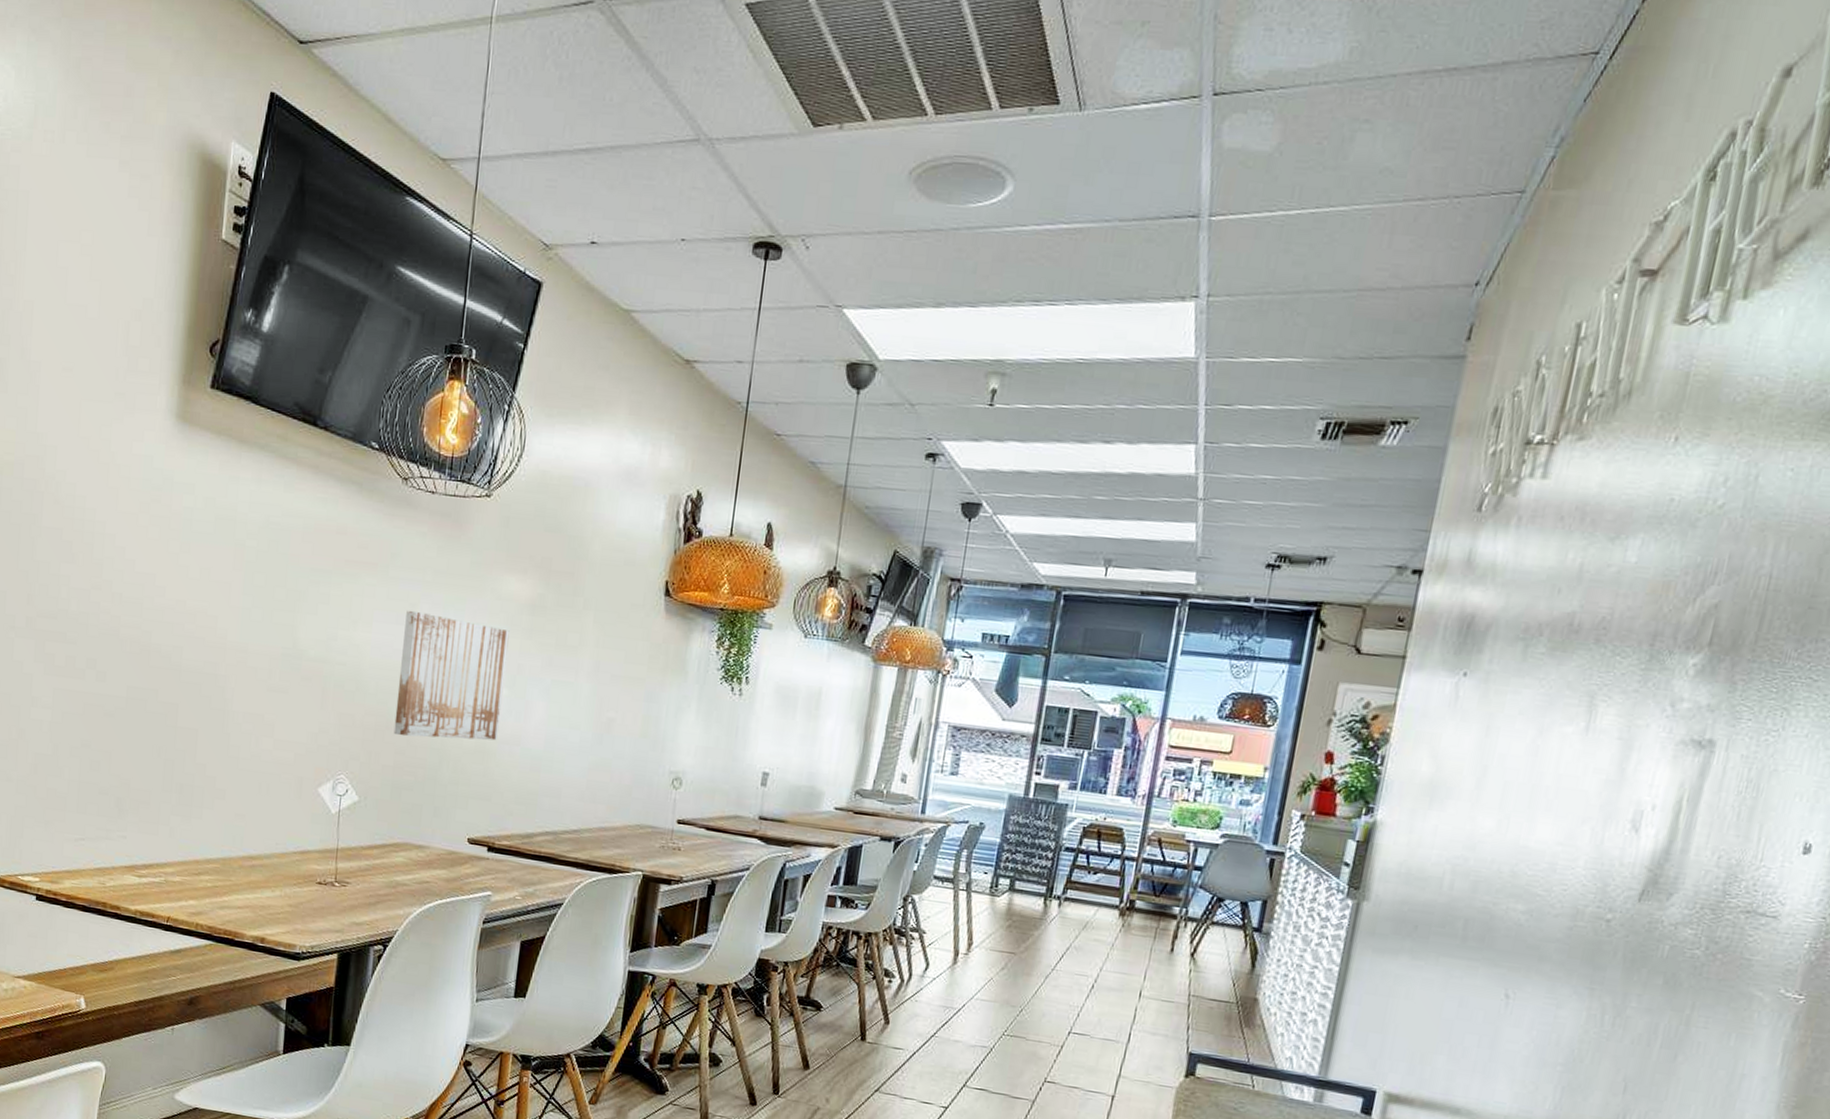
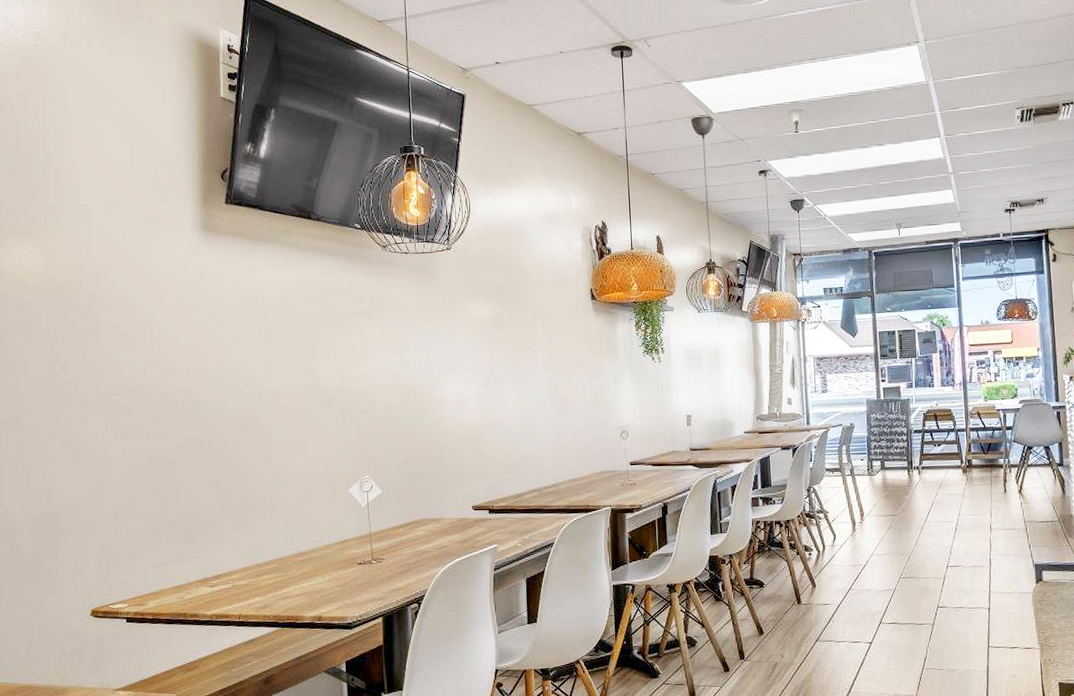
wall art: present [393,610,510,741] -> none [399,341,484,437]

